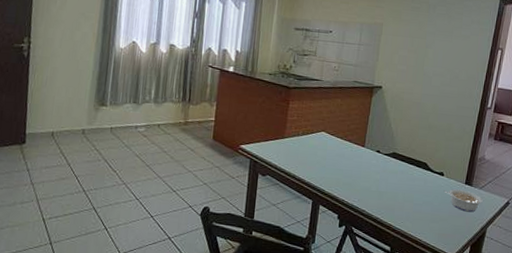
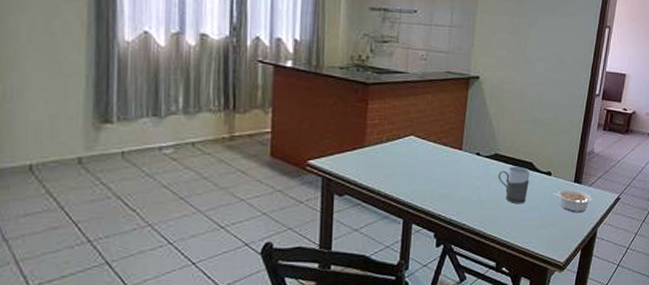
mug: none [395,164,424,199] -> present [498,166,530,204]

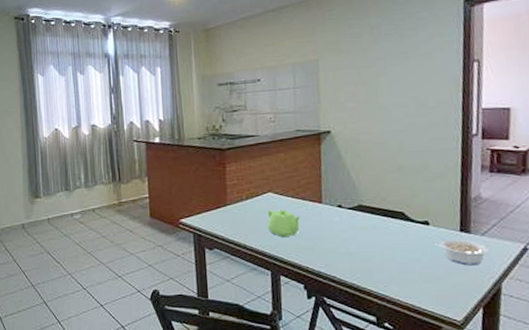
teapot: none [404,155,439,184] -> present [267,210,300,238]
mug: present [498,166,530,204] -> none [366,216,403,256]

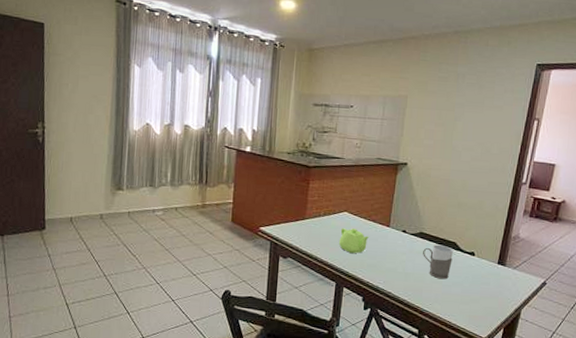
mug: none [366,216,403,256] -> present [423,244,453,280]
legume: present [432,239,489,266] -> none [474,269,517,293]

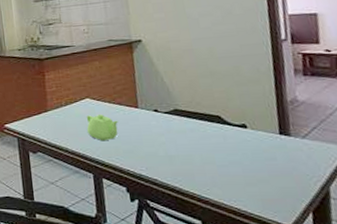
mug: present [423,244,453,280] -> none [183,120,222,159]

